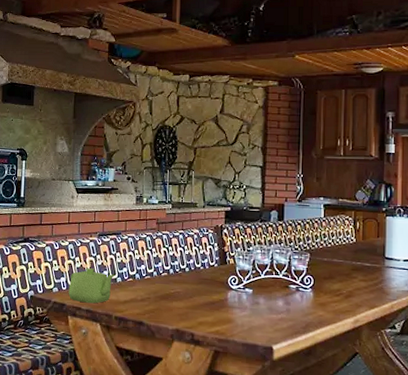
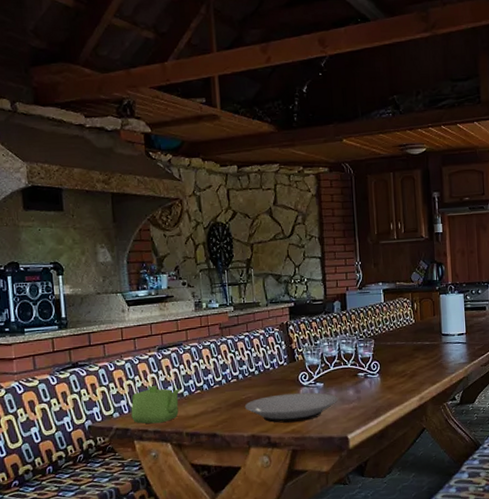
plate: none [172,294,267,324] -> present [244,392,338,423]

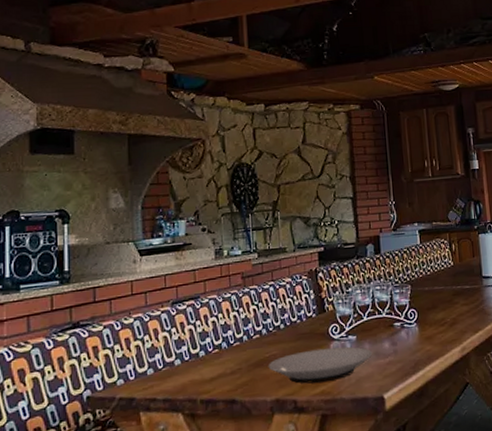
teapot: present [131,386,182,424] -> none [137,346,197,392]

